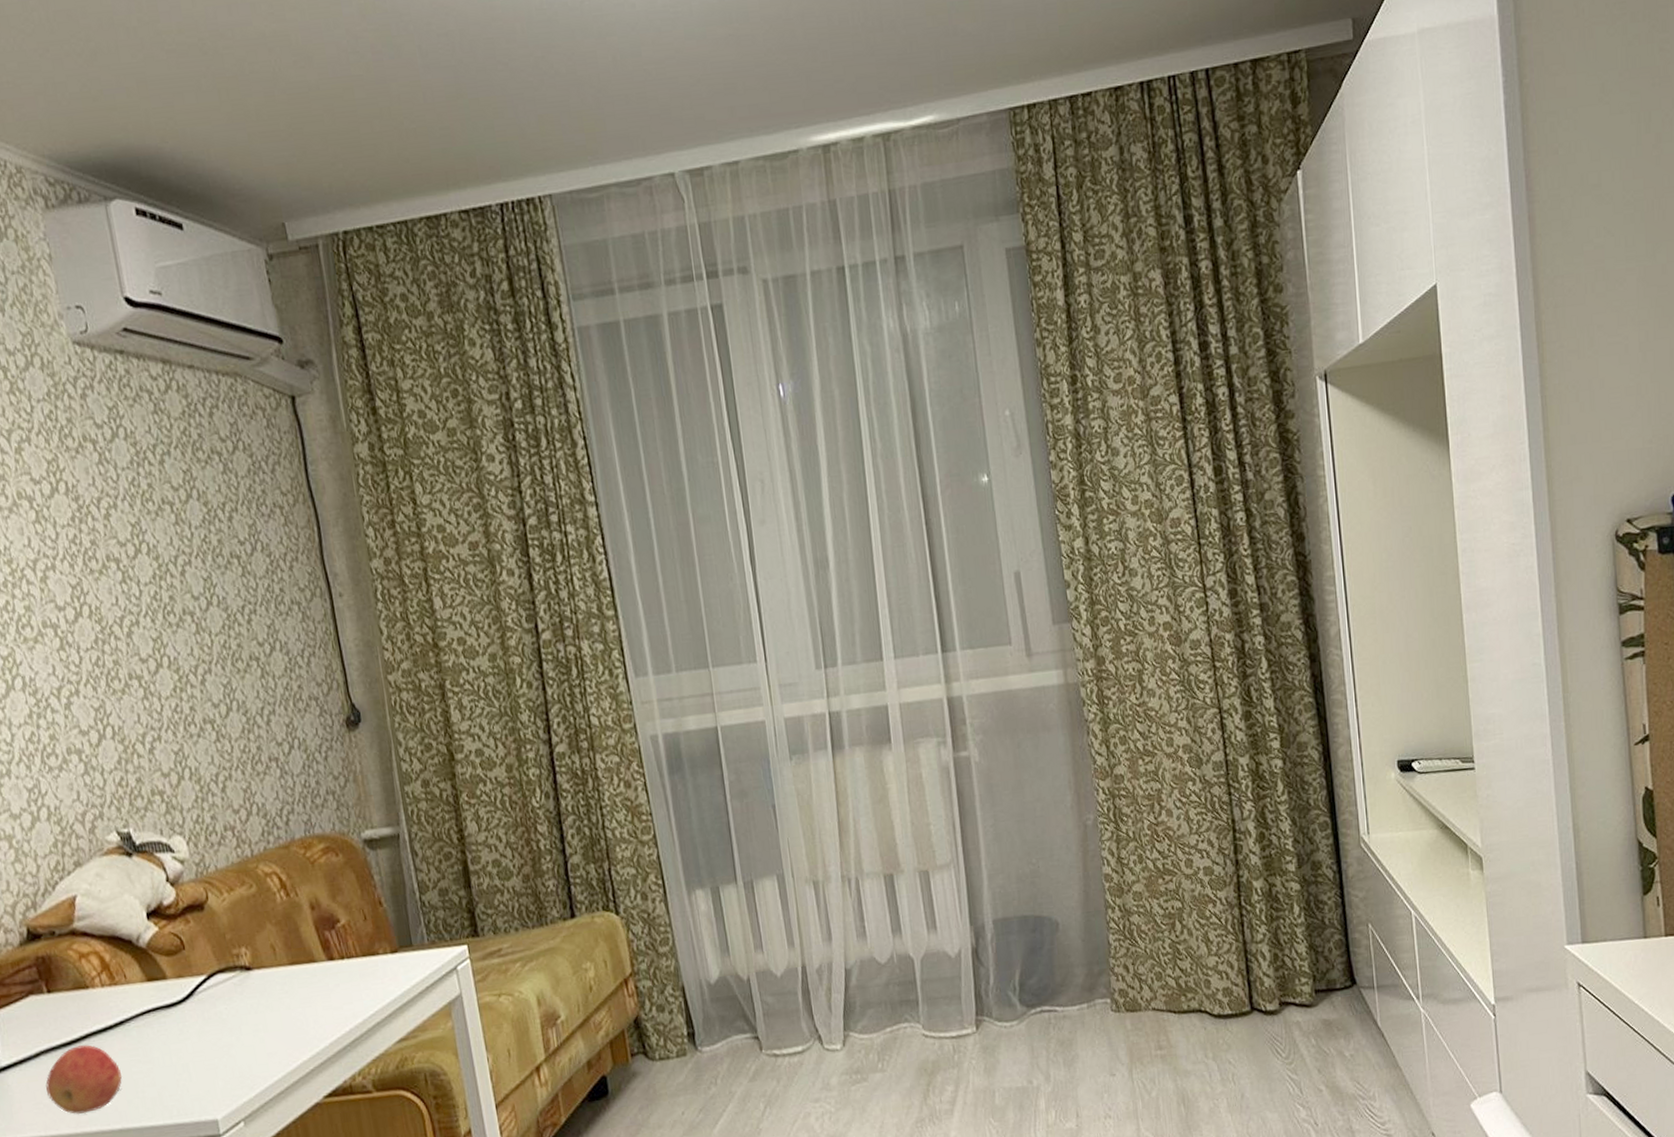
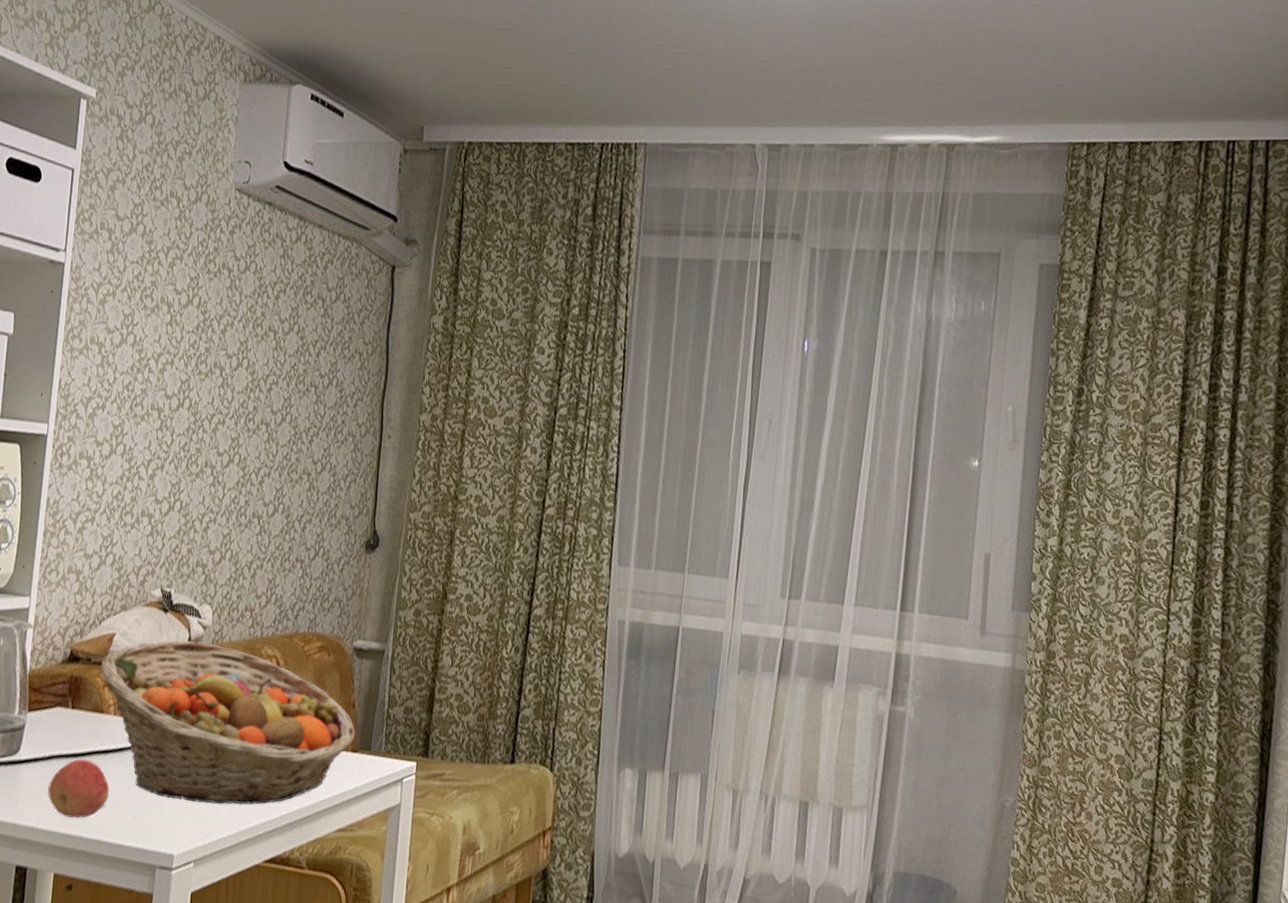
fruit basket: none [68,875,392,1061] -> present [100,640,356,805]

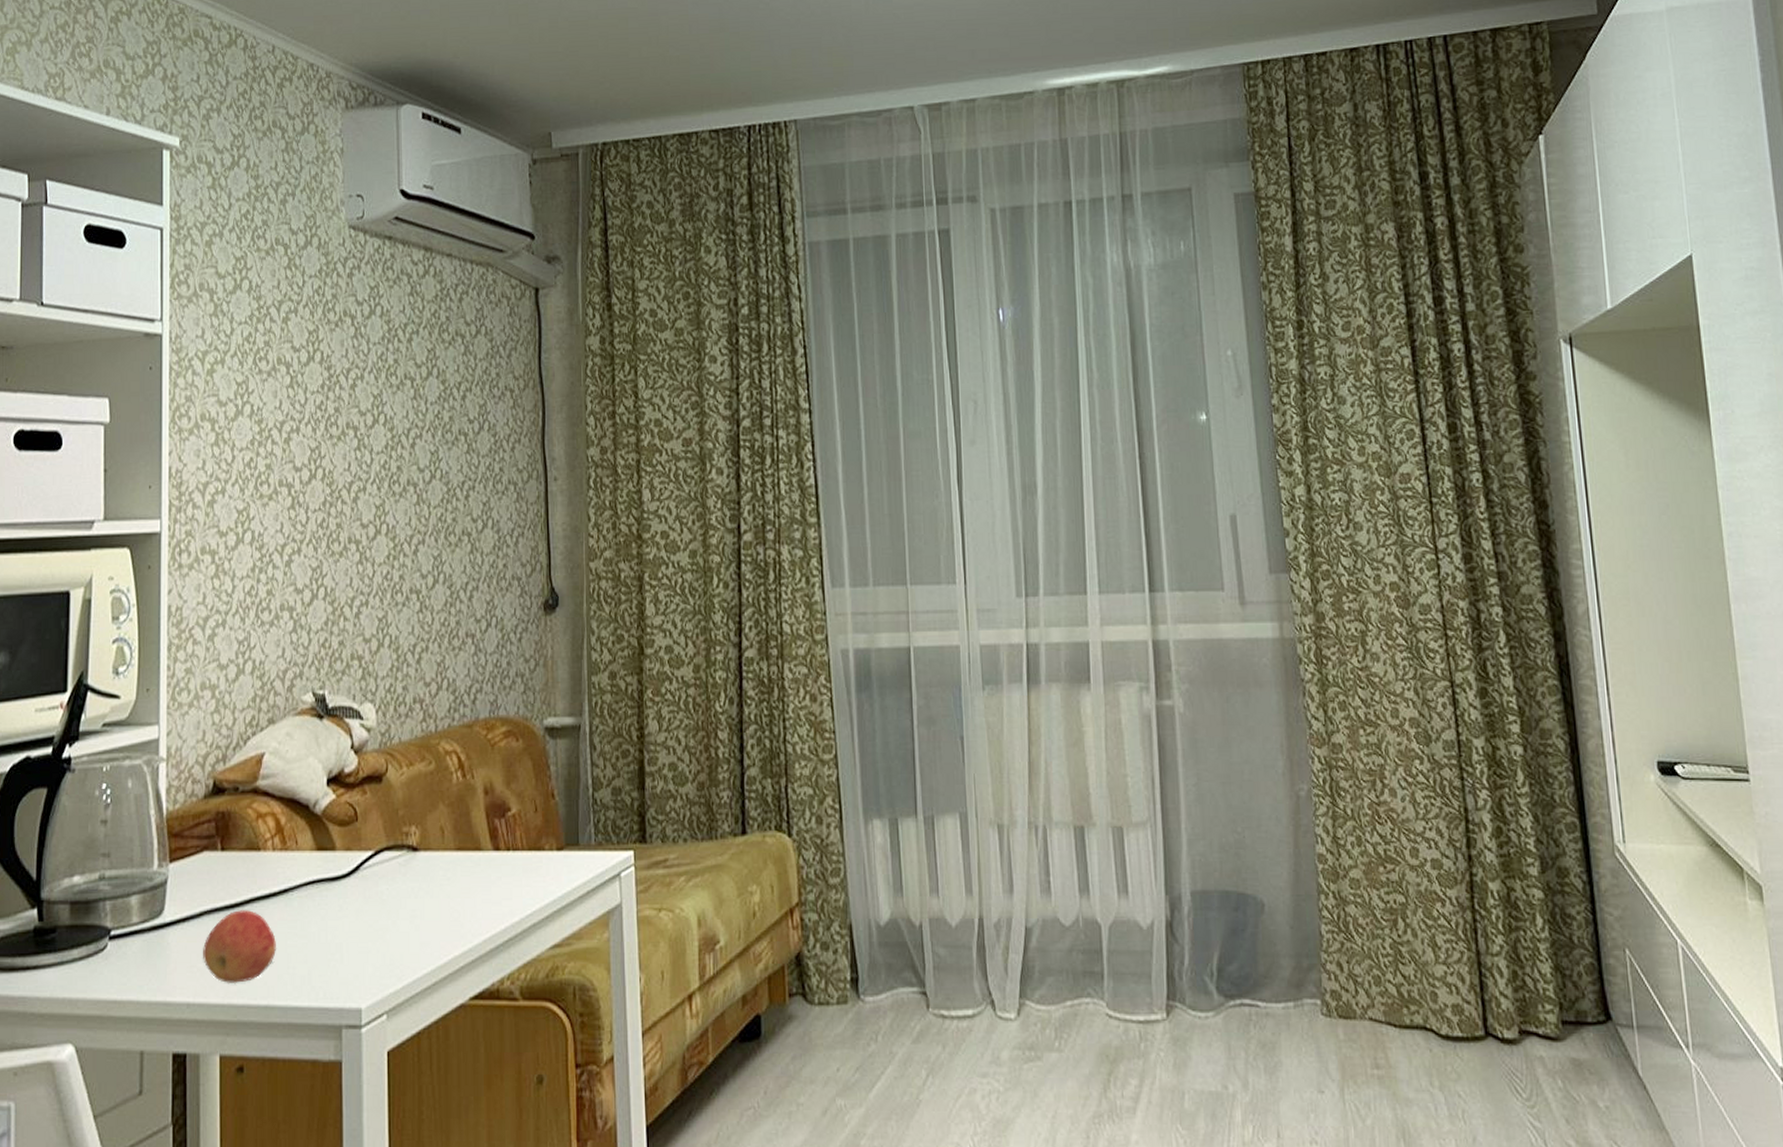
fruit basket: present [100,640,356,805] -> none [251,747,559,941]

